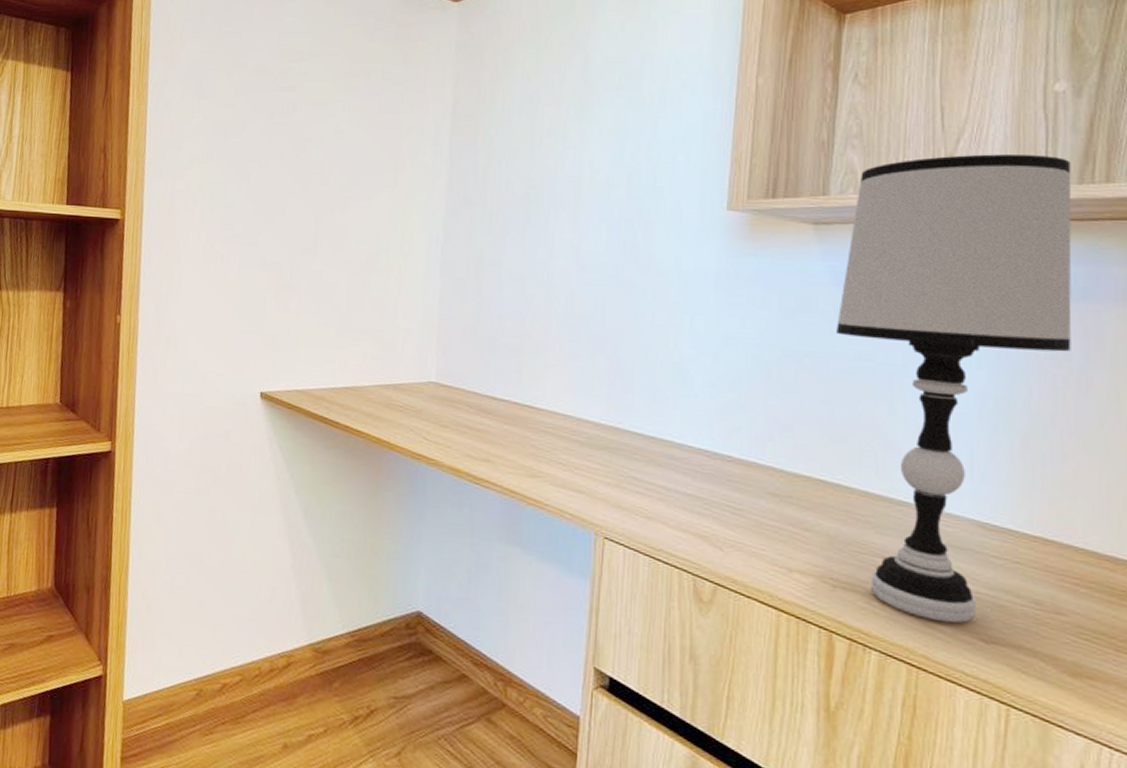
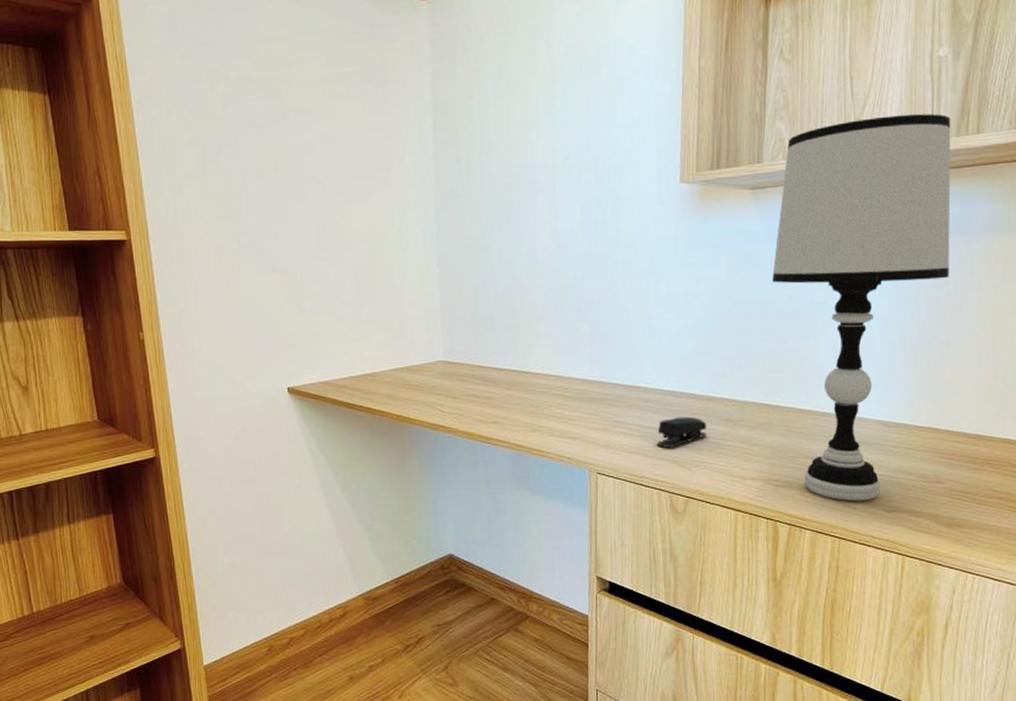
stapler: none [680,482,746,519] -> present [656,416,707,448]

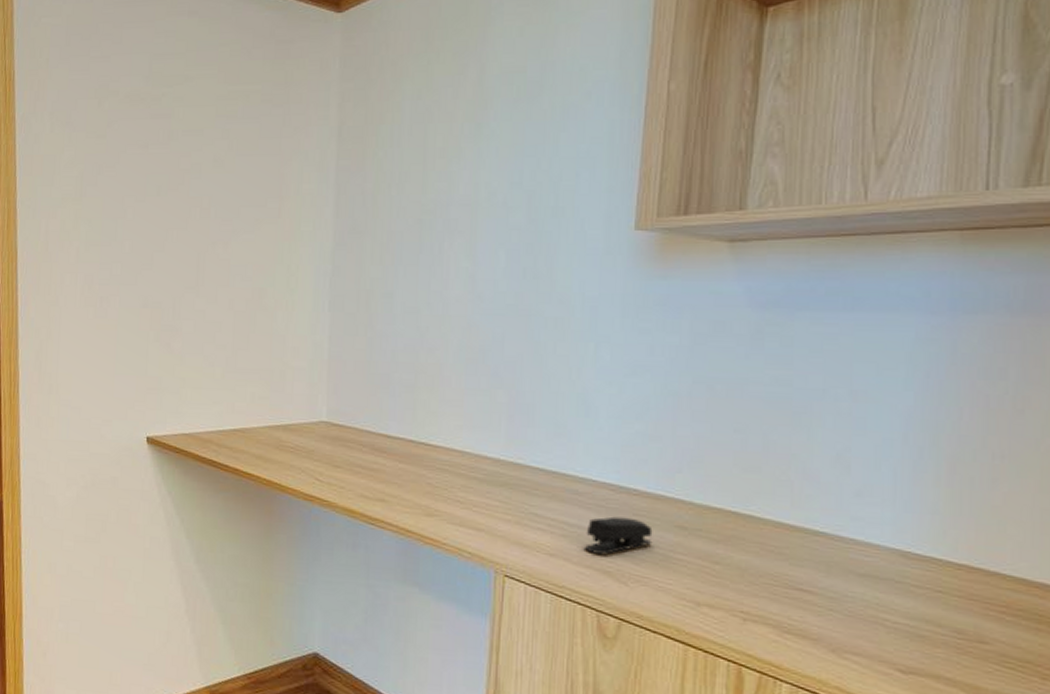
table lamp: present [772,114,951,501] -> none [752,157,1016,654]

